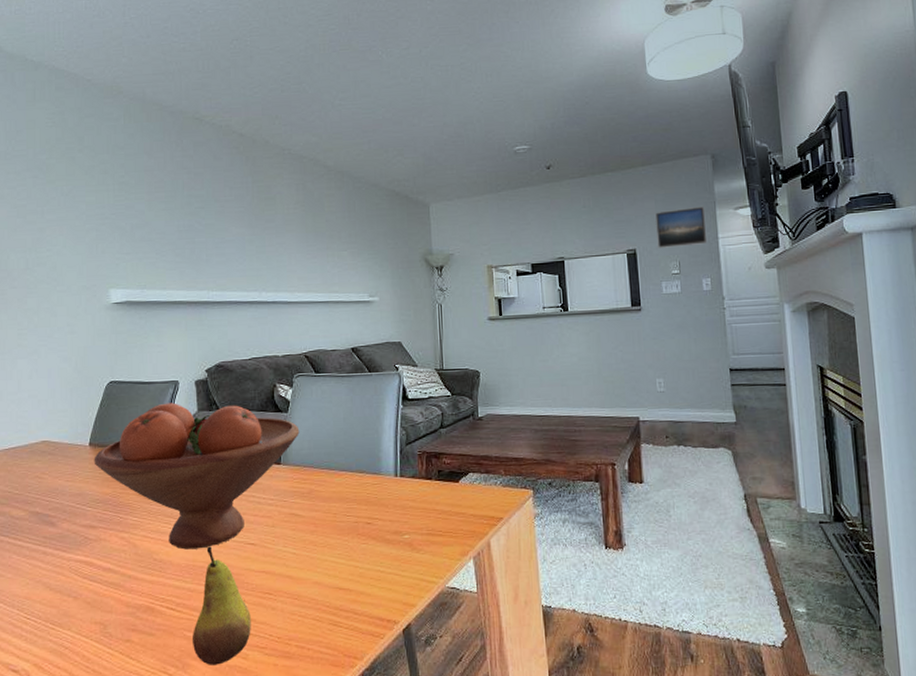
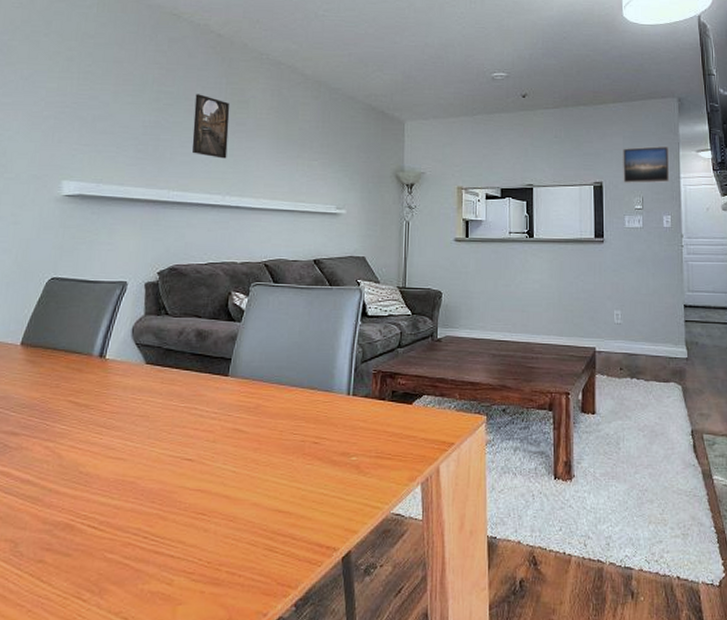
fruit bowl: present [94,402,300,550] -> none [24,304,252,463]
fruit: present [193,546,251,665] -> none [113,460,181,591]
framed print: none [224,195,260,256] -> present [192,94,230,159]

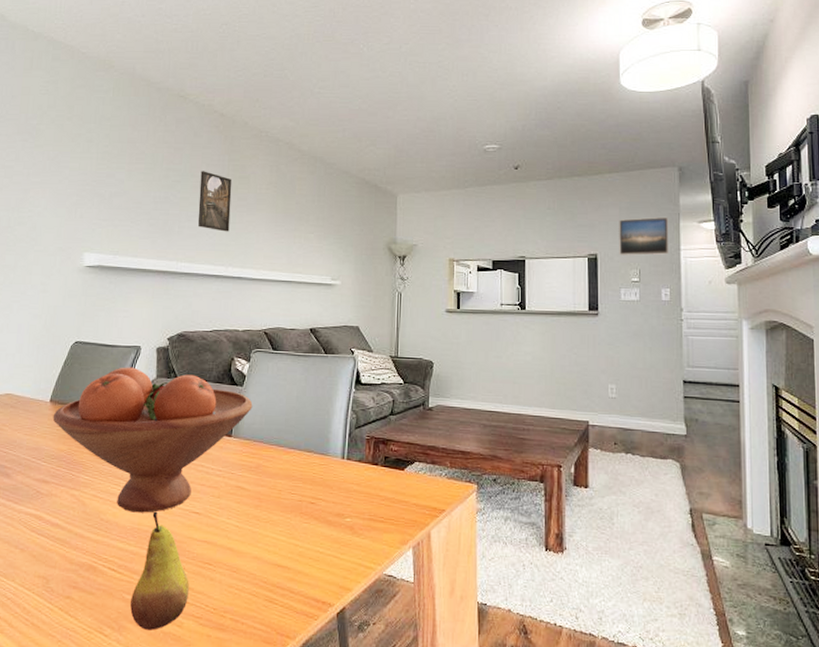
fruit bowl: none [24,304,252,463] -> present [52,367,253,513]
fruit: none [113,460,181,591] -> present [130,511,189,630]

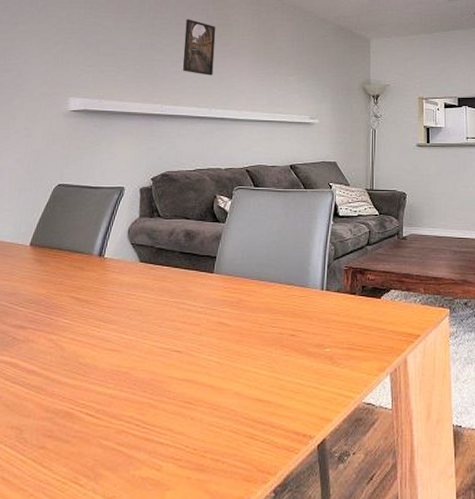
fruit bowl: present [52,367,253,513] -> none [32,208,235,354]
fruit: present [130,511,189,630] -> none [107,352,169,476]

